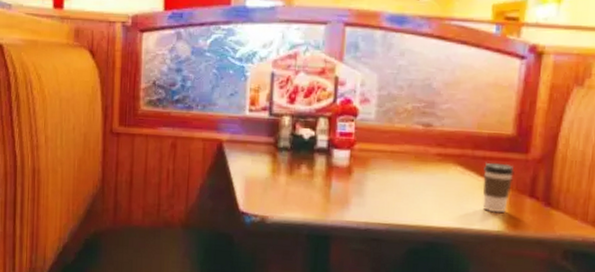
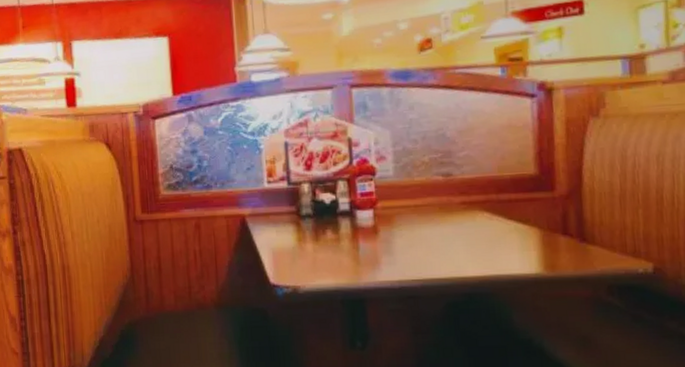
coffee cup: present [482,162,514,213] -> none [511,203,543,256]

